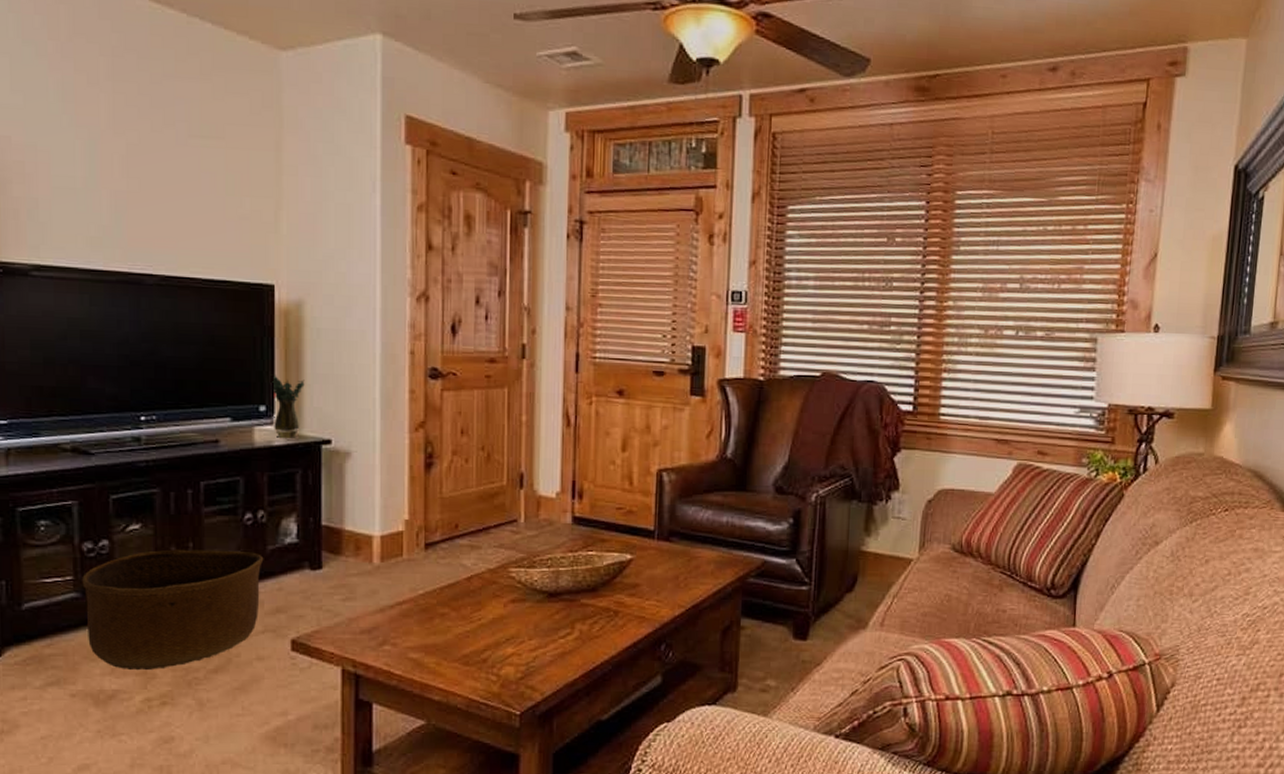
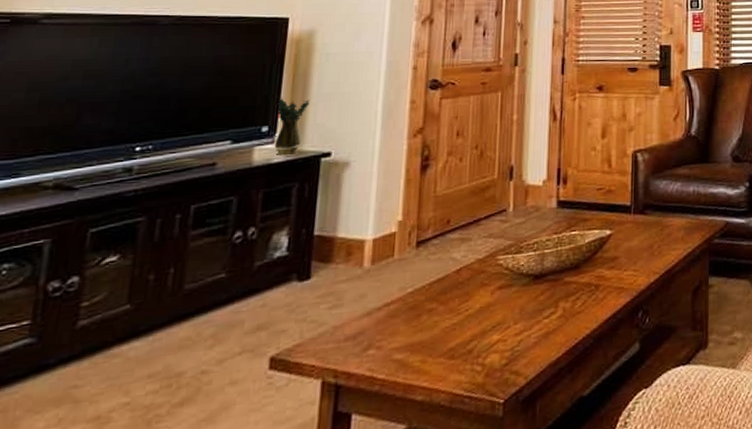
basket: present [82,549,264,671] -> none [35,270,250,418]

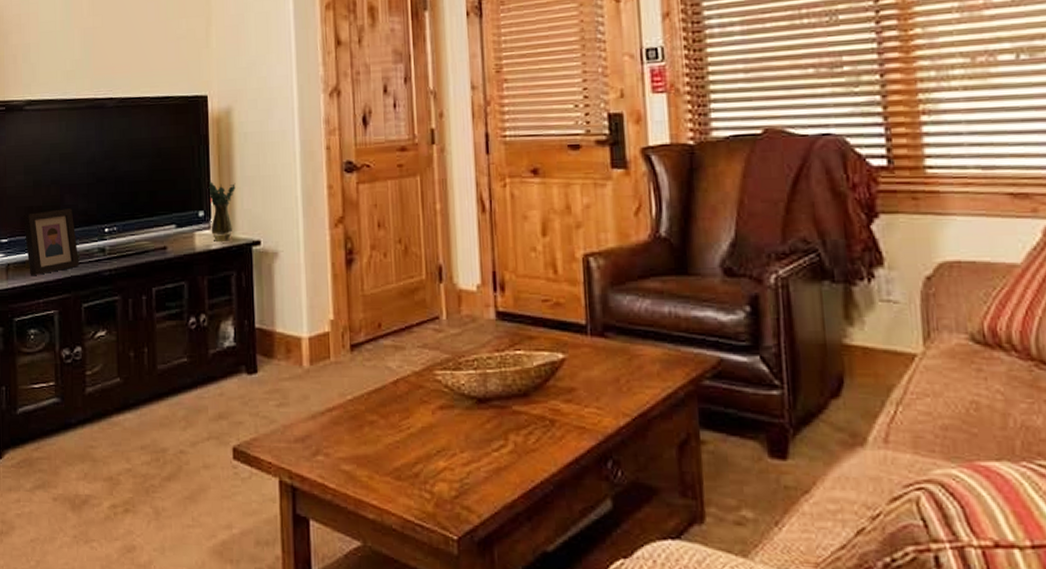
picture frame: none [14,128,93,204] -> present [23,208,80,276]

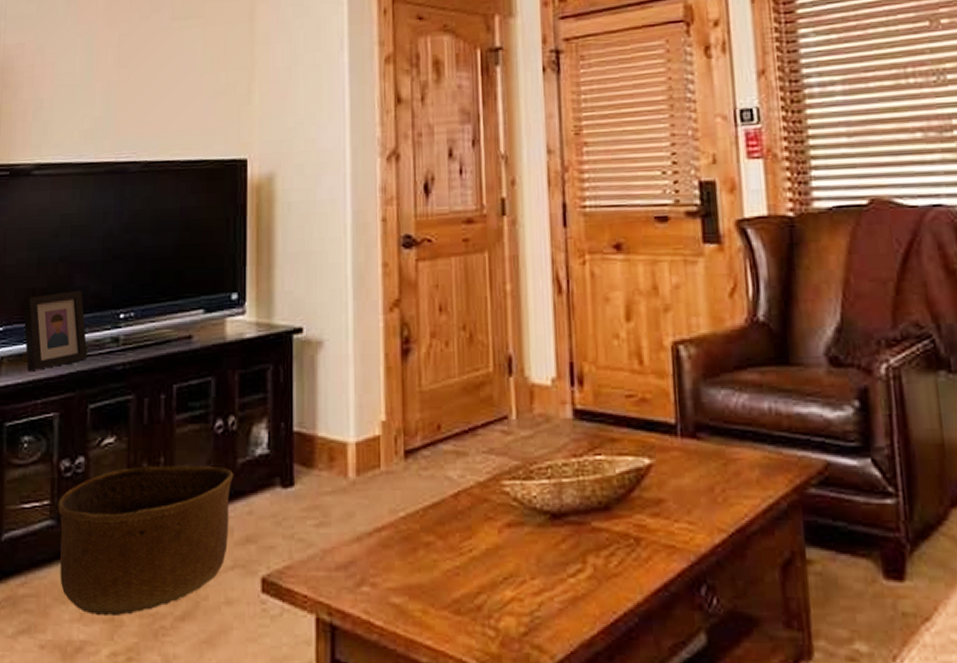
basket: none [62,355,207,476] -> present [58,465,234,617]
vase: present [206,180,236,241] -> none [241,257,276,329]

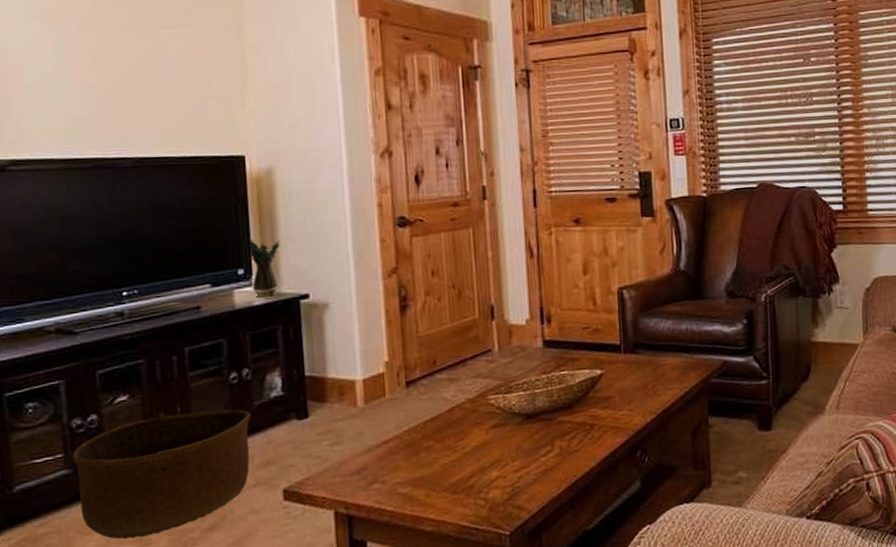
picture frame: present [23,290,88,372] -> none [12,274,91,348]
vase: none [241,257,276,329] -> present [246,238,280,298]

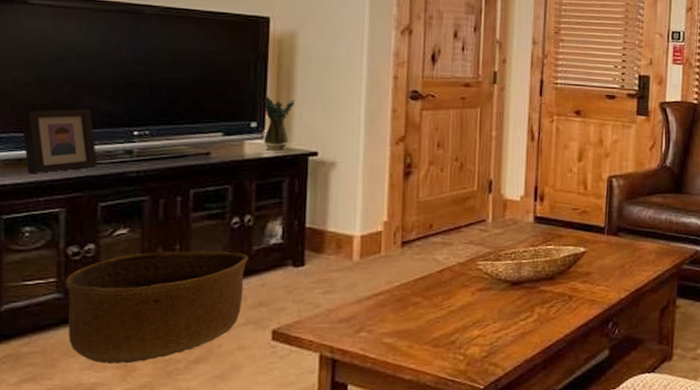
picture frame: none [12,274,91,348] -> present [21,109,98,174]

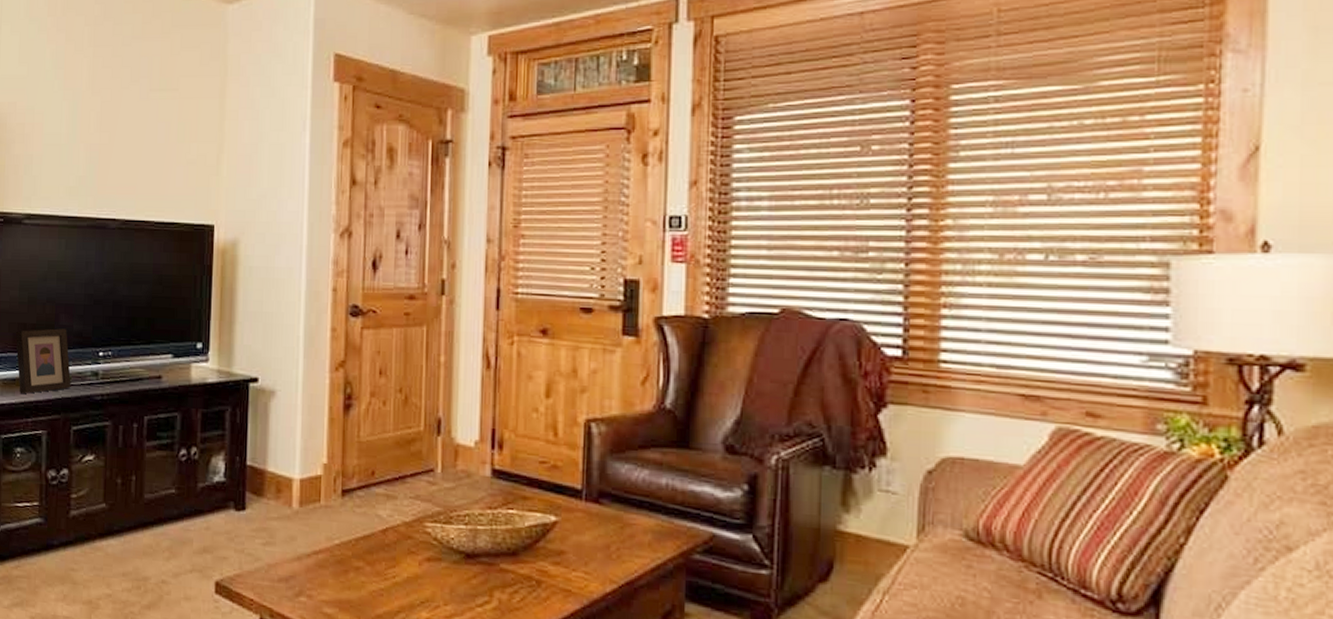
basket: present [65,251,249,364] -> none [45,481,195,600]
vase: present [261,95,295,151] -> none [206,312,237,376]

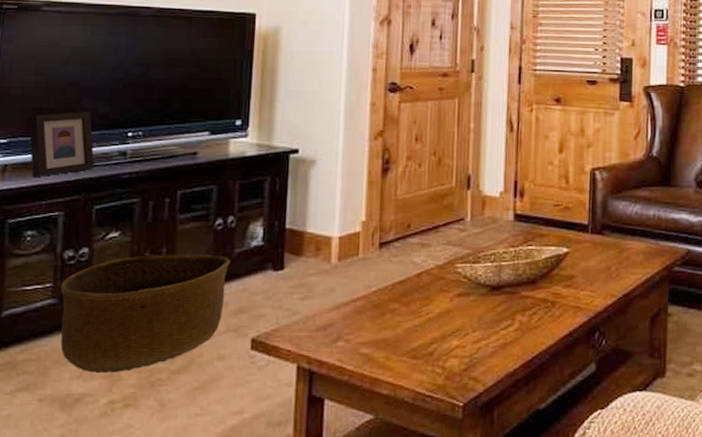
basket: none [45,481,195,600] -> present [60,254,231,374]

